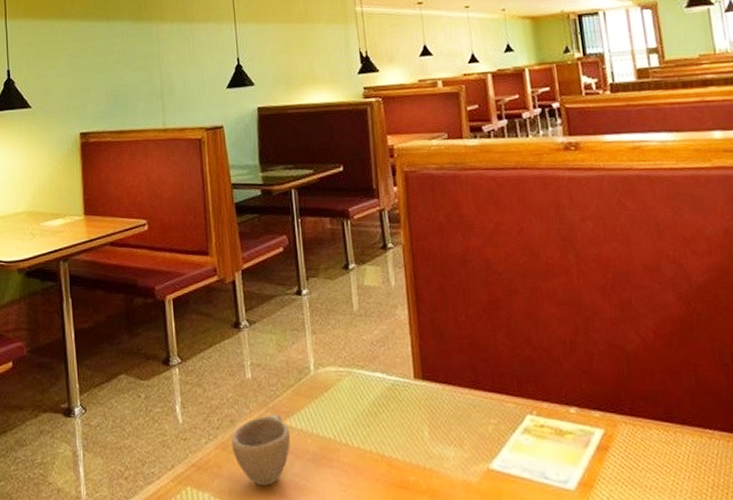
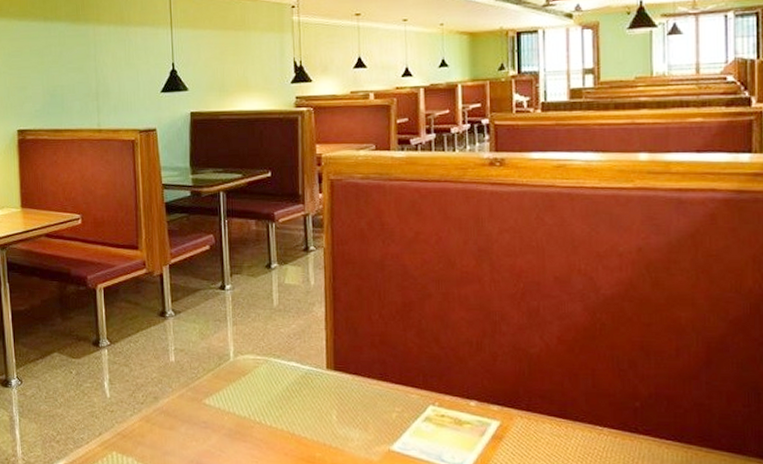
cup: present [231,413,291,485] -> none [154,393,209,454]

